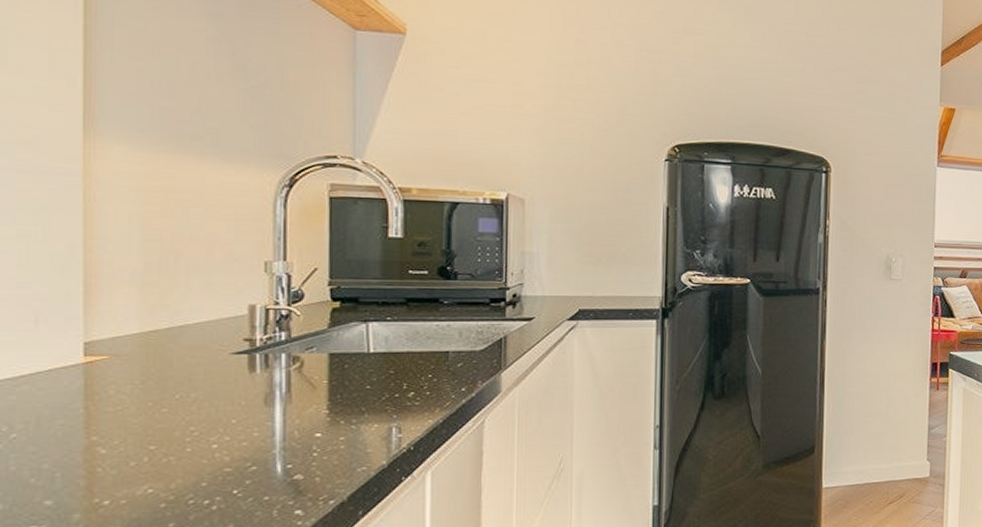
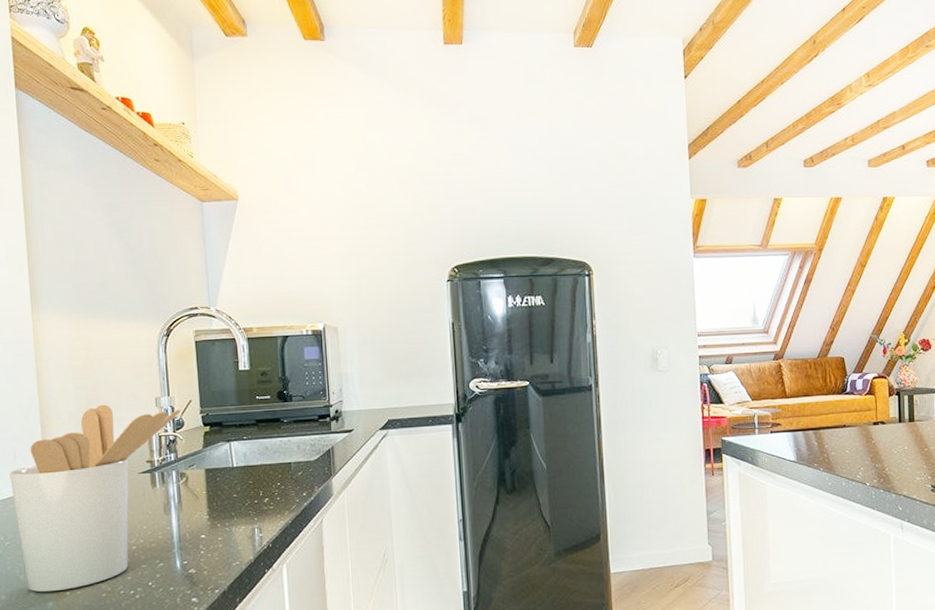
utensil holder: none [26,264,301,501] -> present [10,404,181,593]

